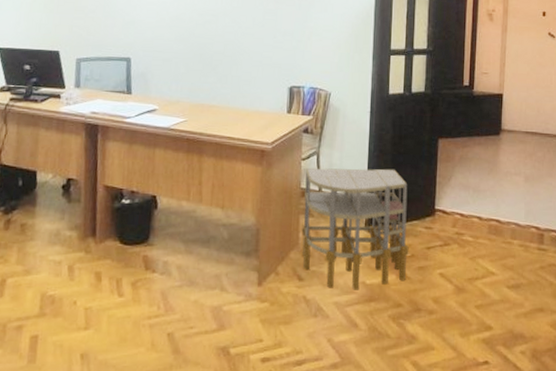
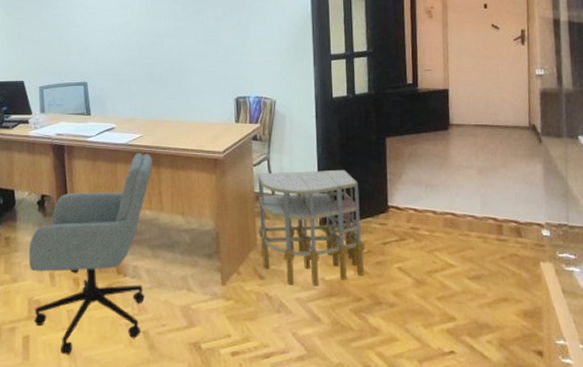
office chair: none [45,138,195,358] -> present [28,152,152,355]

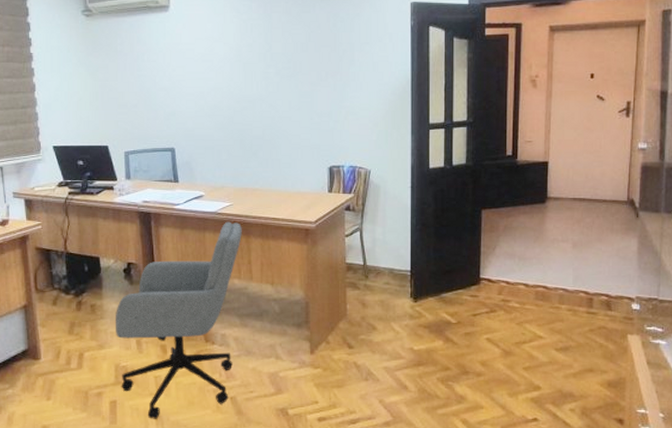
shelving unit: present [258,169,365,286] -> none [349,241,455,356]

